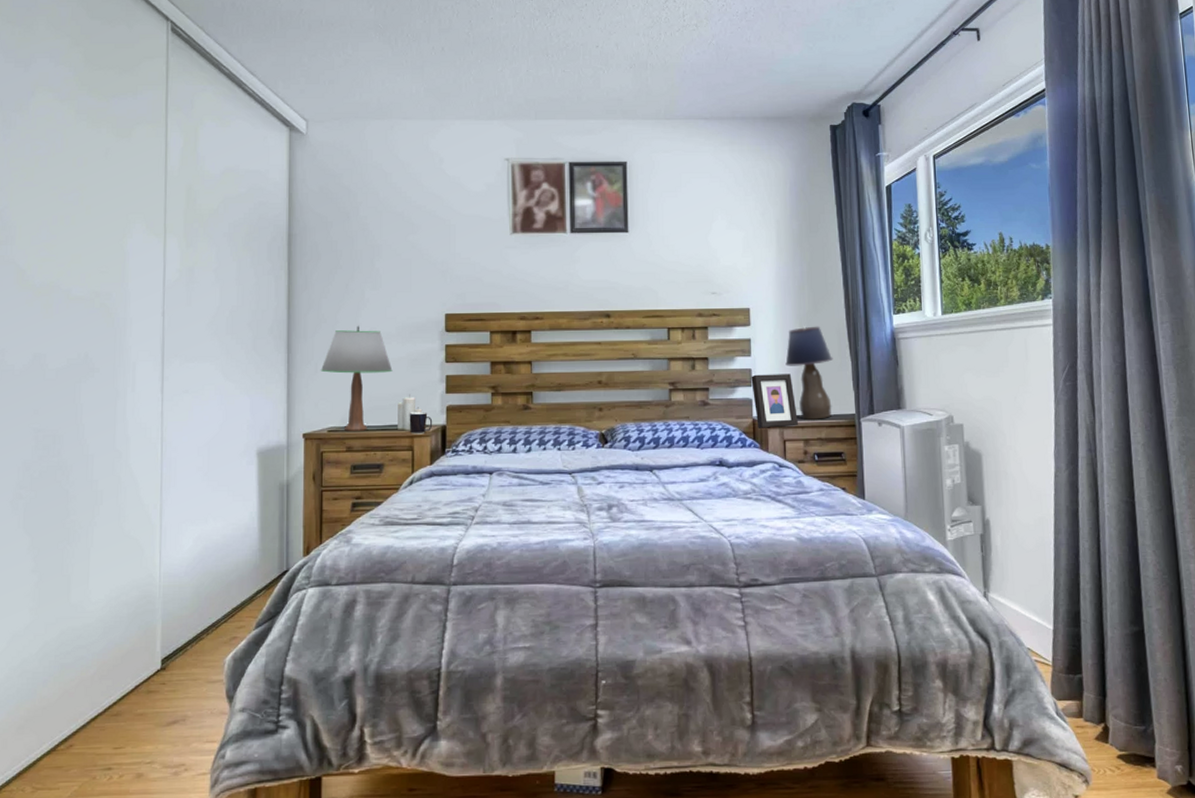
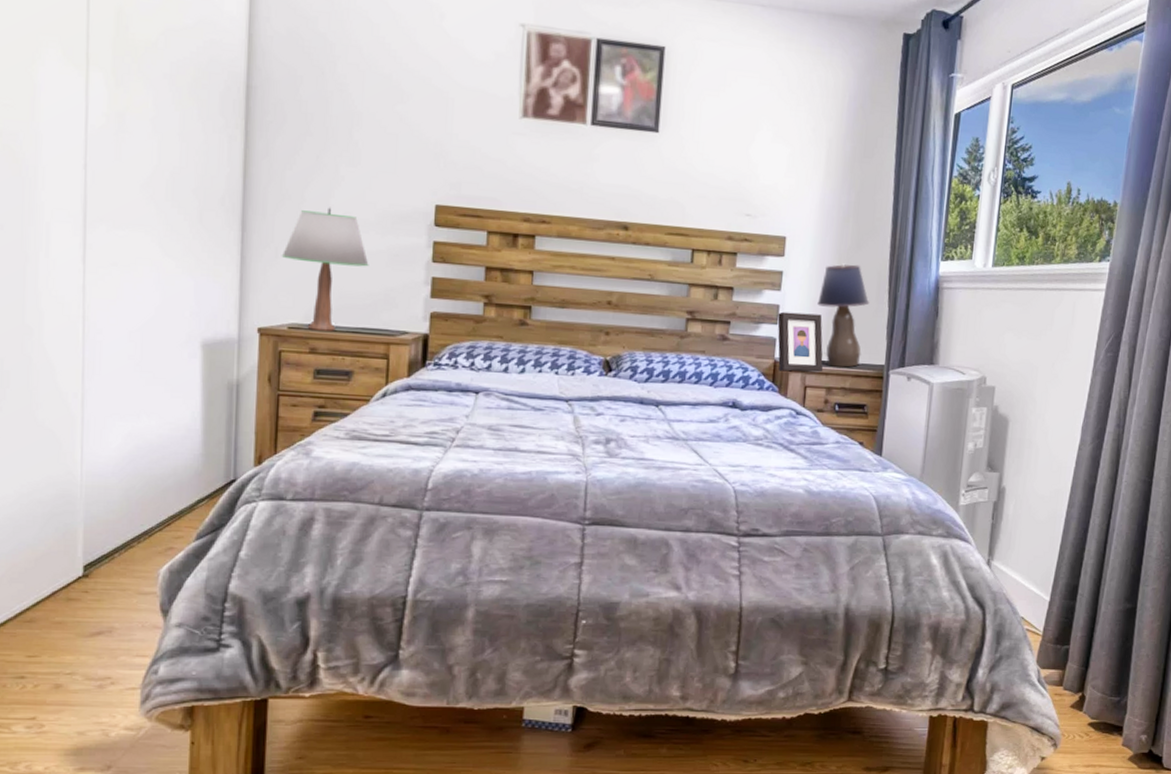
candle: present [398,395,423,431] -> none [371,295,402,337]
mug: present [409,412,433,436] -> none [385,315,413,343]

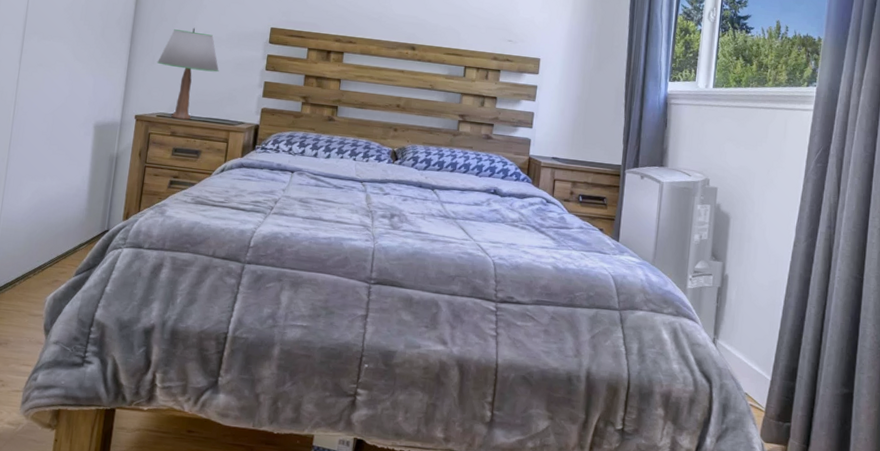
picture frame: present [777,311,823,373] -> none [532,118,570,169]
table lamp: present [817,263,870,368] -> none [565,81,609,166]

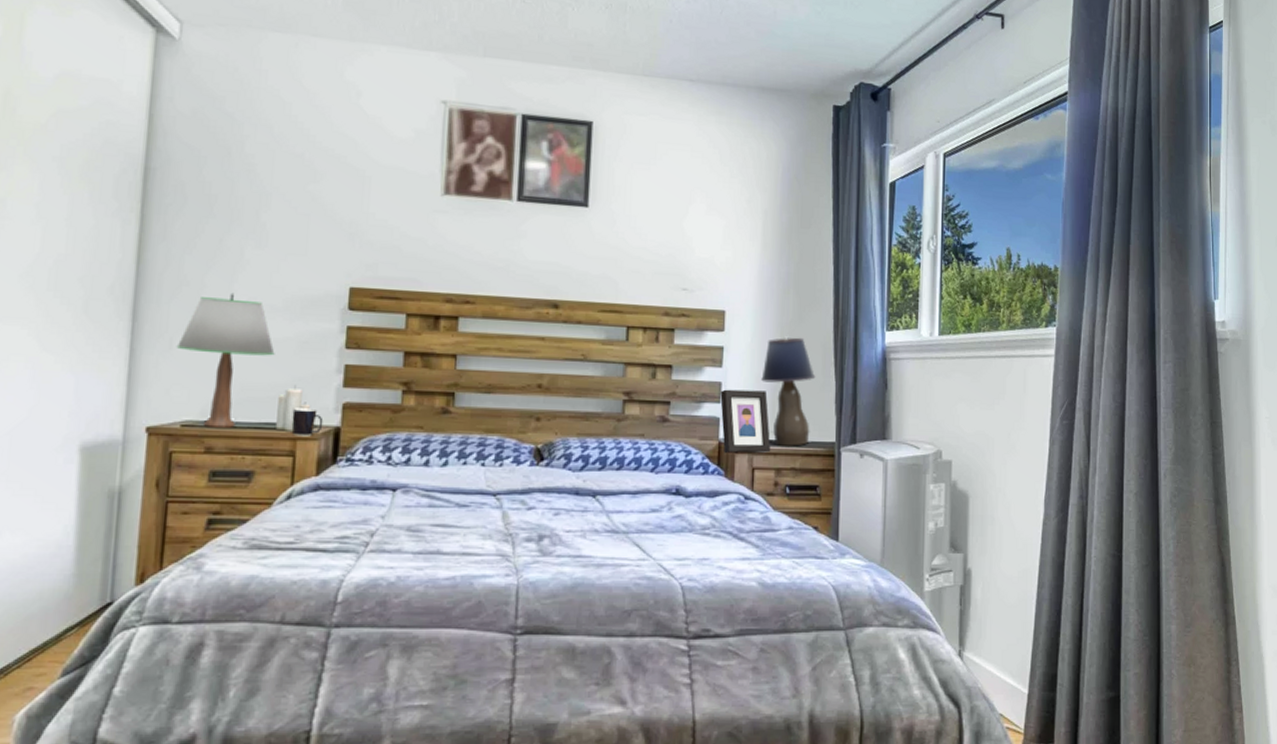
candle: none [217,94,241,125] -> present [276,386,311,432]
mug: none [226,109,248,131] -> present [291,408,324,438]
picture frame: none [532,118,570,169] -> present [720,389,770,454]
table lamp: none [565,81,609,166] -> present [761,336,816,448]

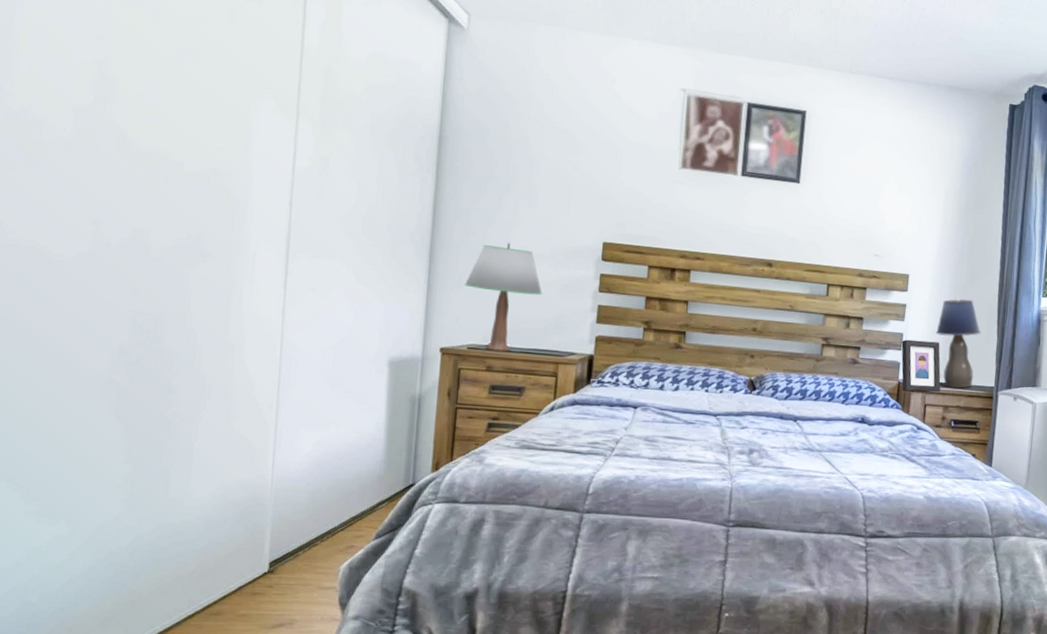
candle: present [276,386,311,432] -> none [542,320,571,357]
mug: present [291,408,324,438] -> none [554,338,580,363]

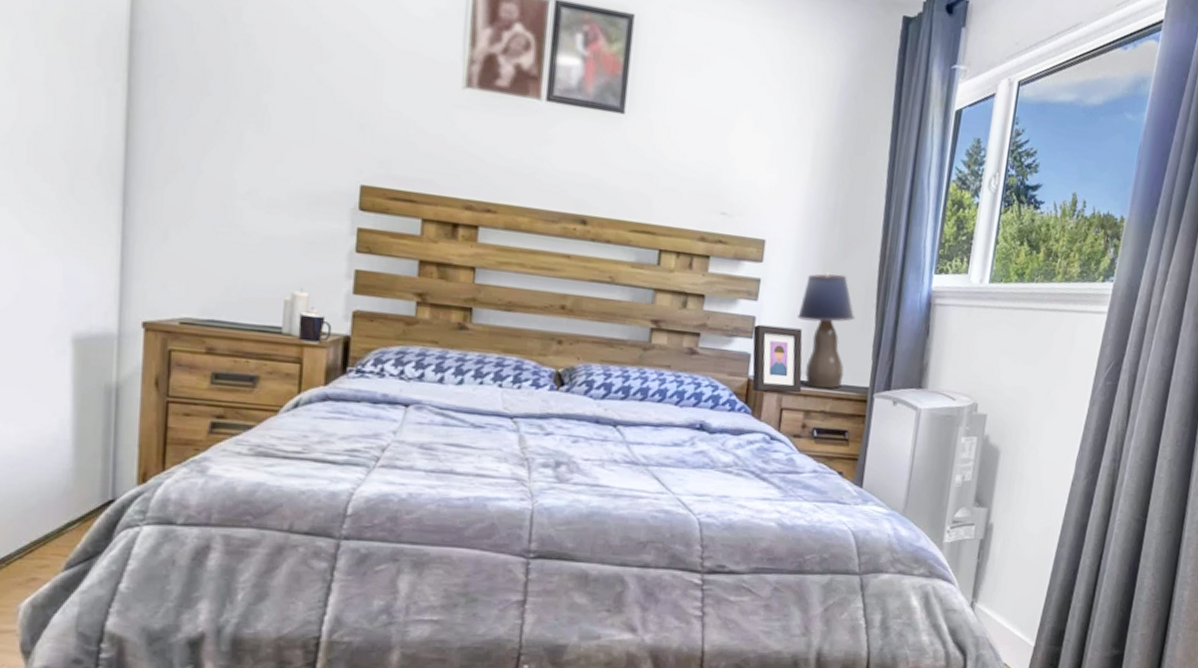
table lamp: present [464,242,543,353] -> none [172,182,280,330]
candle: none [542,320,571,357] -> present [282,289,319,337]
mug: none [554,338,580,363] -> present [297,312,332,345]

